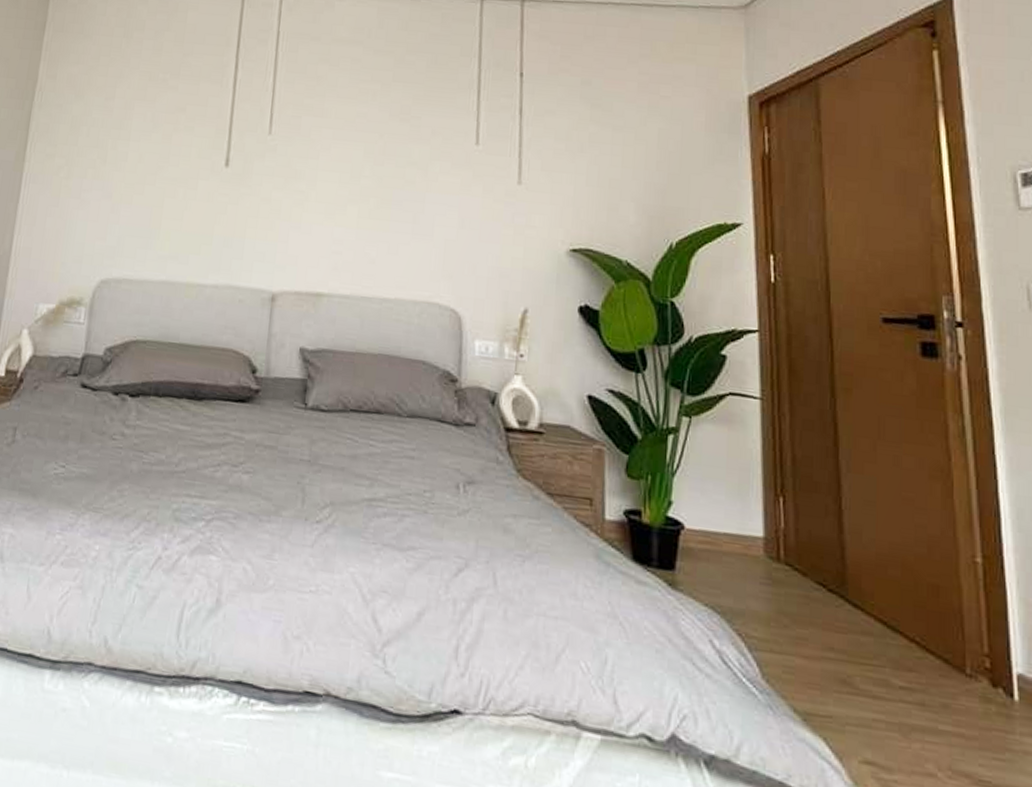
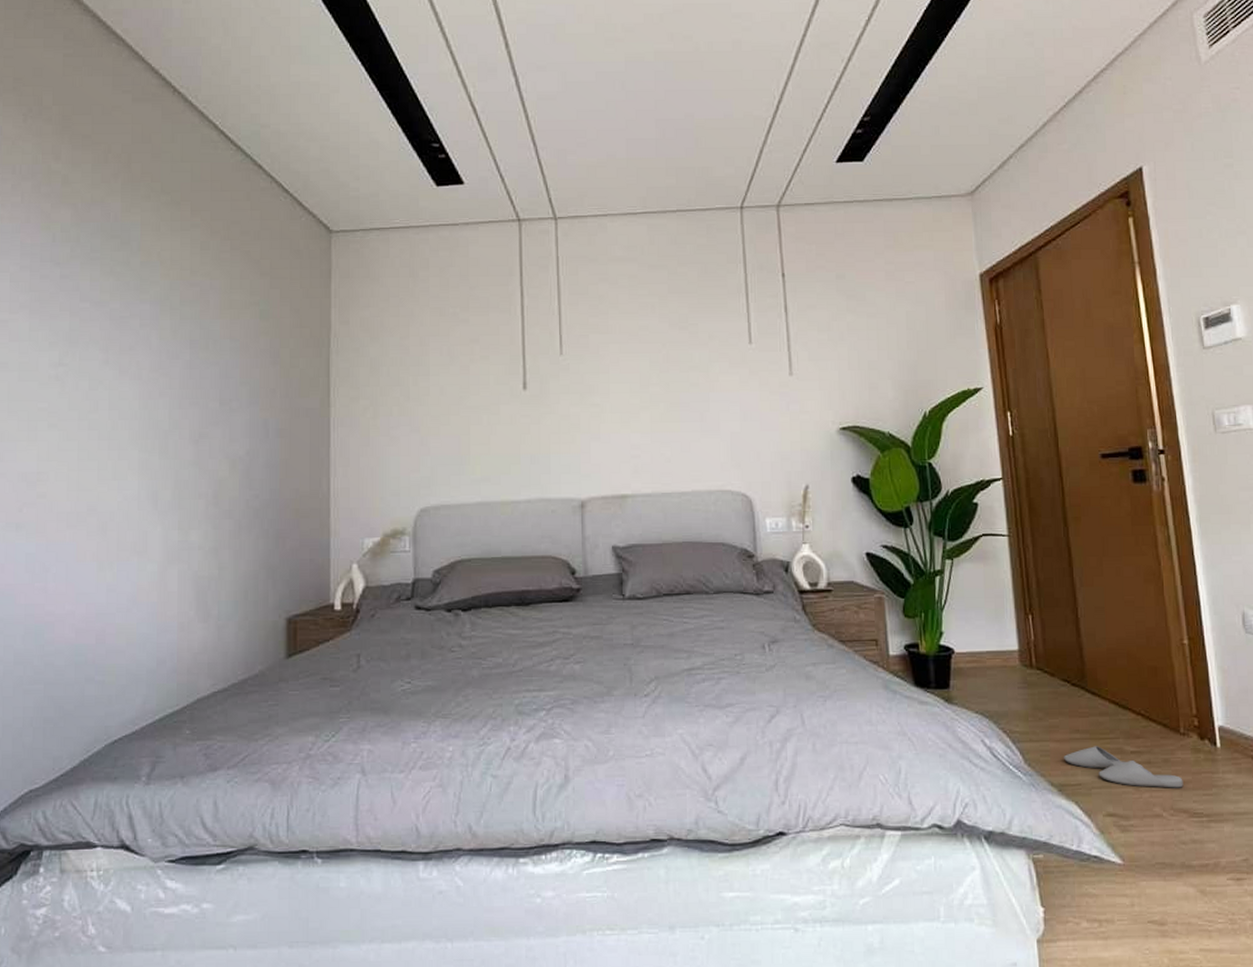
slippers: none [812,671,967,745] -> present [1064,746,1183,788]

